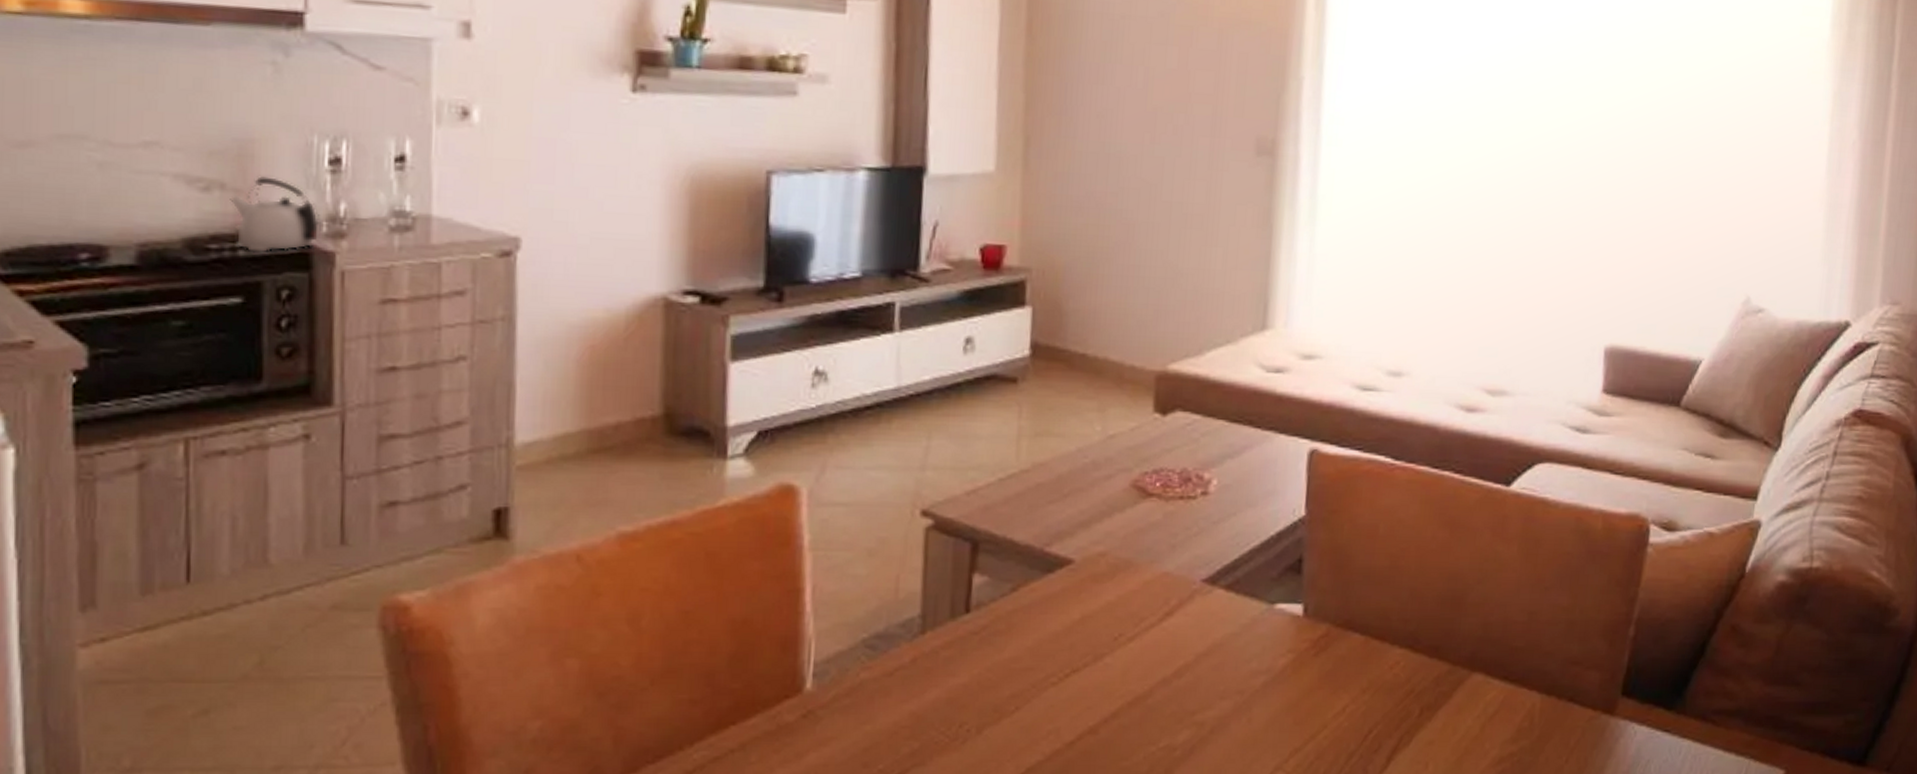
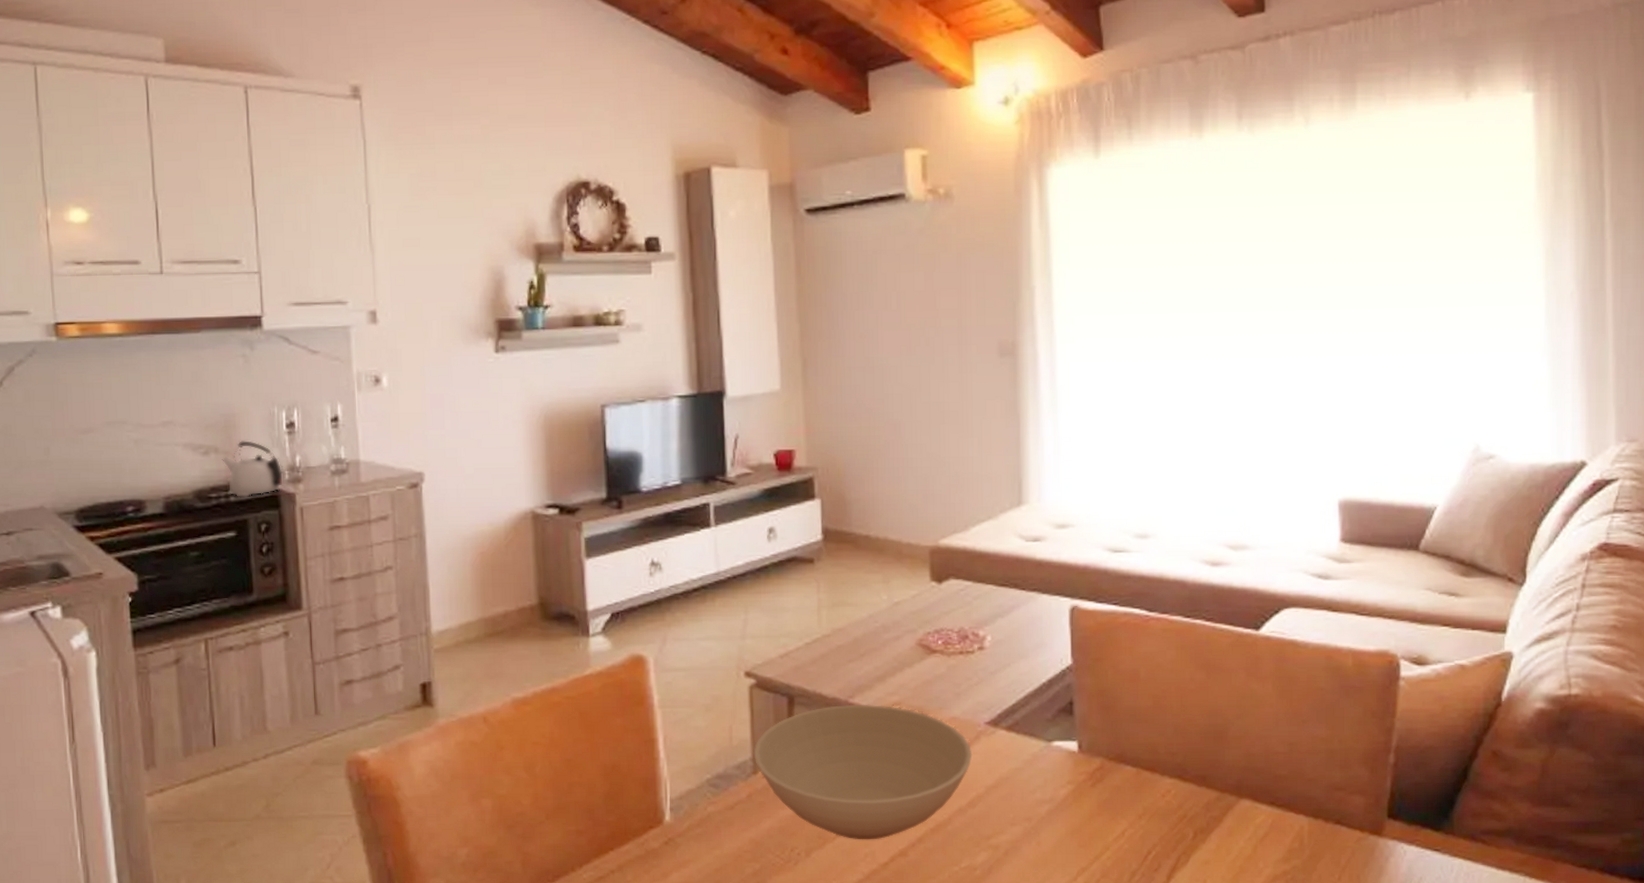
bowl: none [923,553,1184,715] -> present [753,704,973,840]

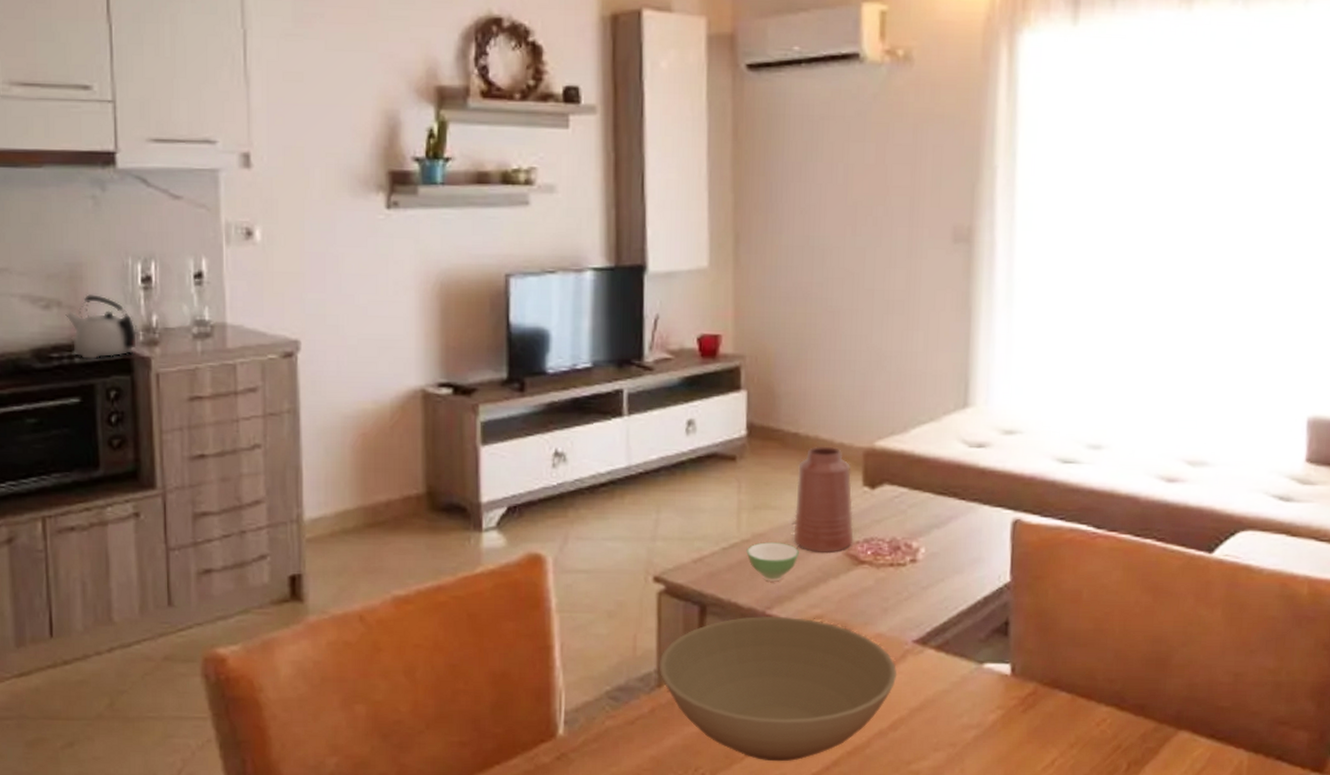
bowl: none [827,636,876,673] -> present [746,542,799,582]
vase: none [869,546,925,645] -> present [793,446,854,554]

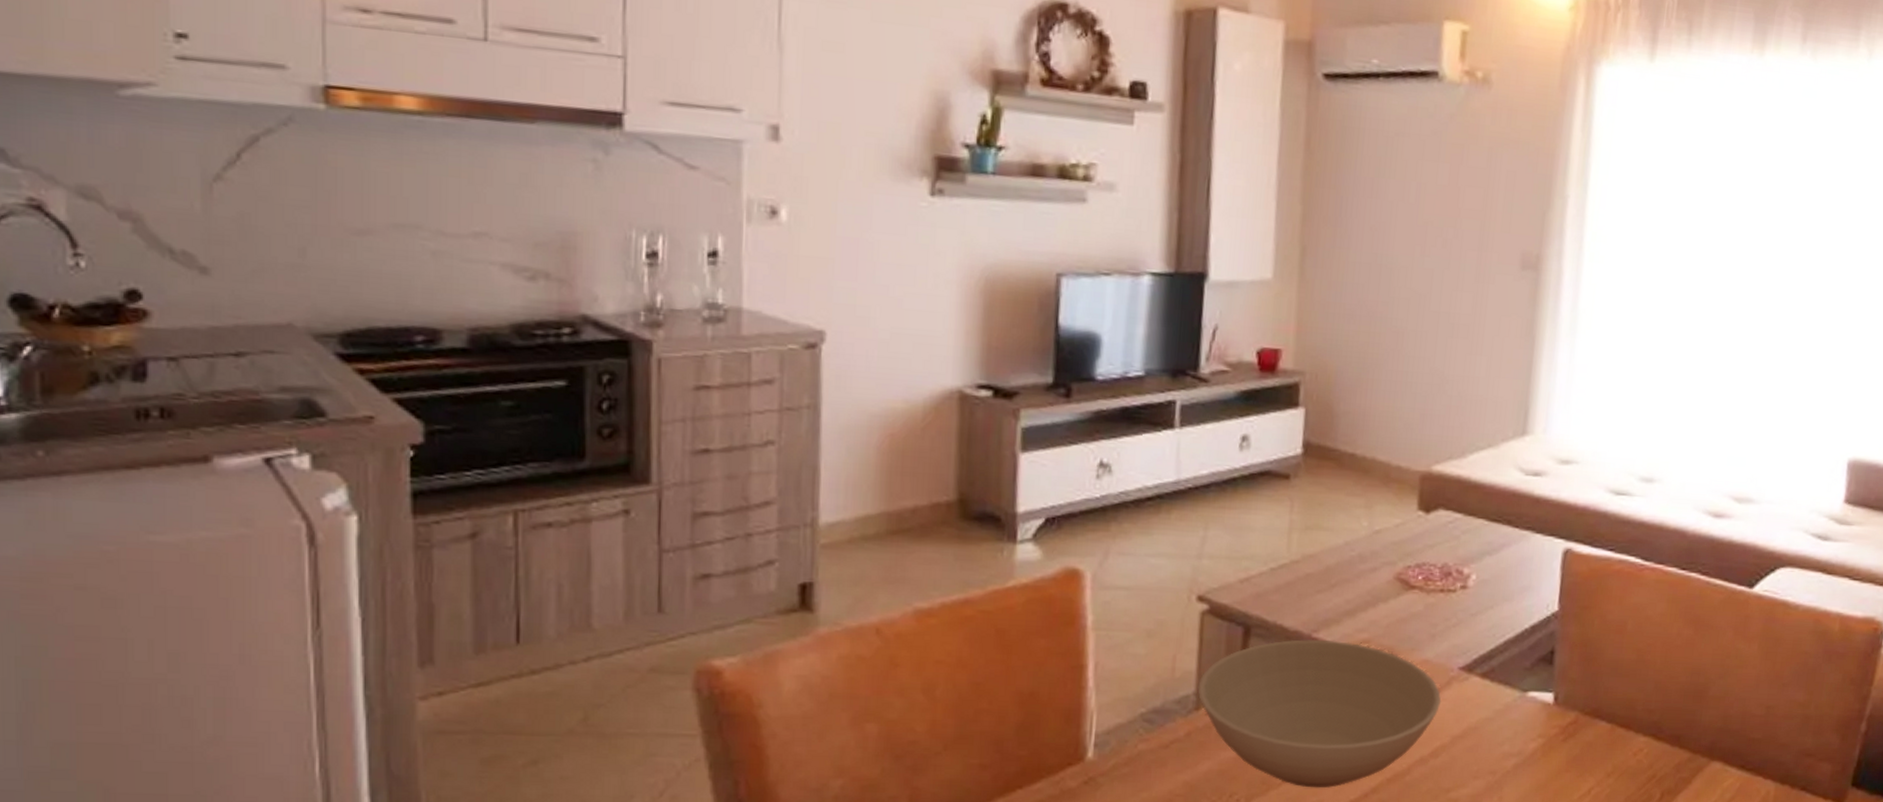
kettle: present [65,294,137,359] -> none [554,267,637,339]
bowl: present [746,542,799,582] -> none [1295,564,1349,605]
vase: present [793,446,854,554] -> none [1344,467,1407,578]

